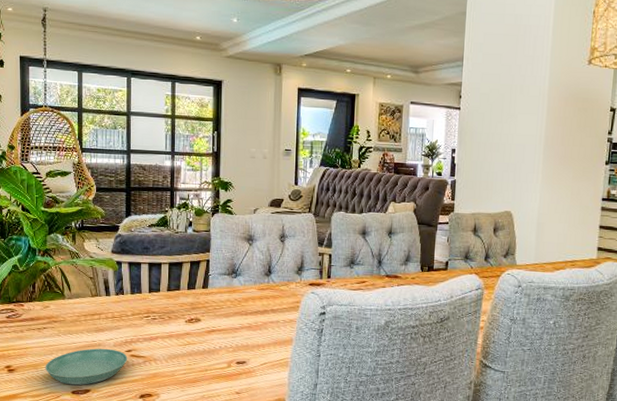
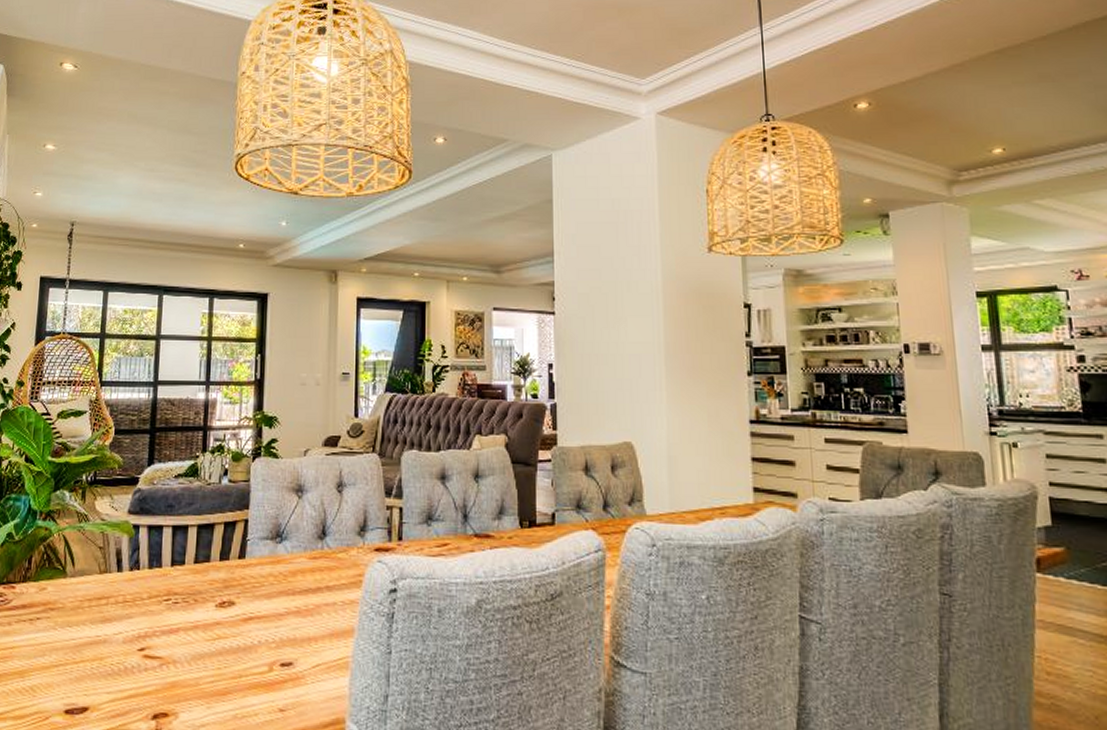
saucer: present [45,348,128,386] -> none [33,646,140,701]

